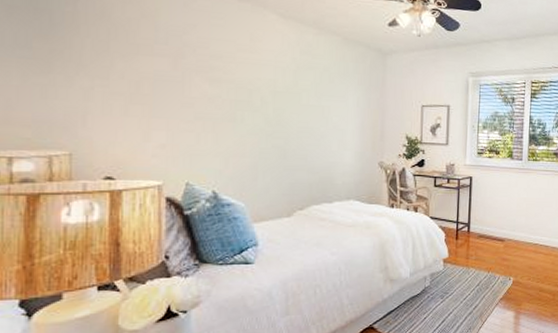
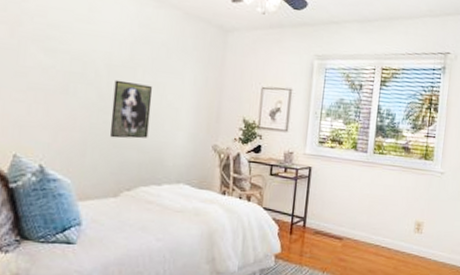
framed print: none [279,105,318,161] -> present [110,79,152,139]

